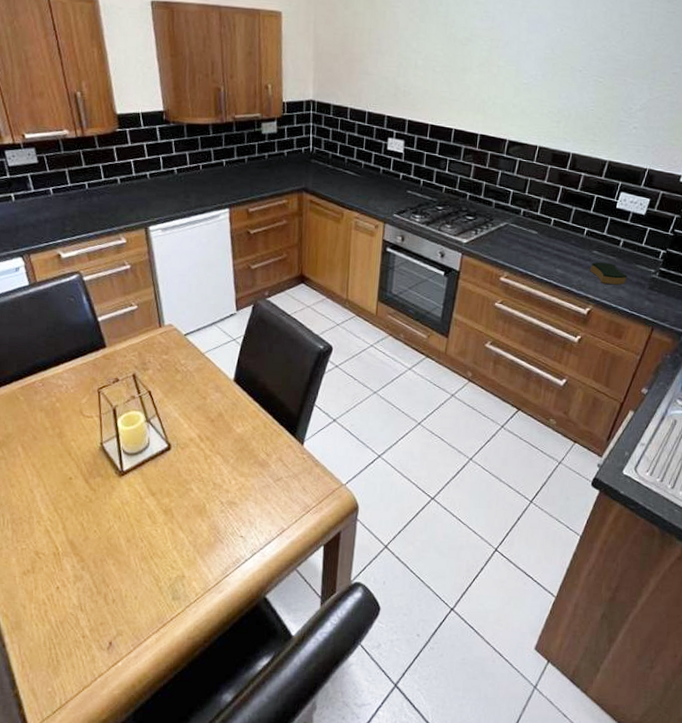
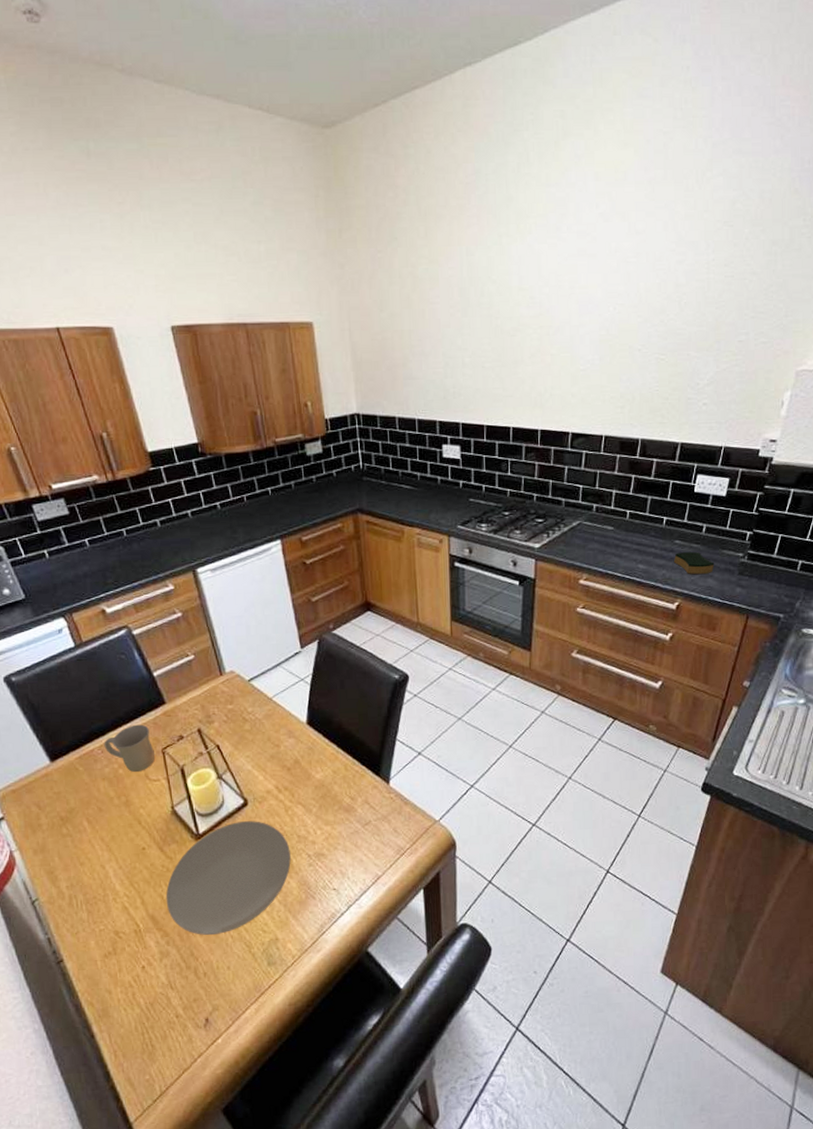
mug: none [45,363,92,407] -> present [104,724,156,772]
plate: none [85,464,205,566] -> present [165,821,291,935]

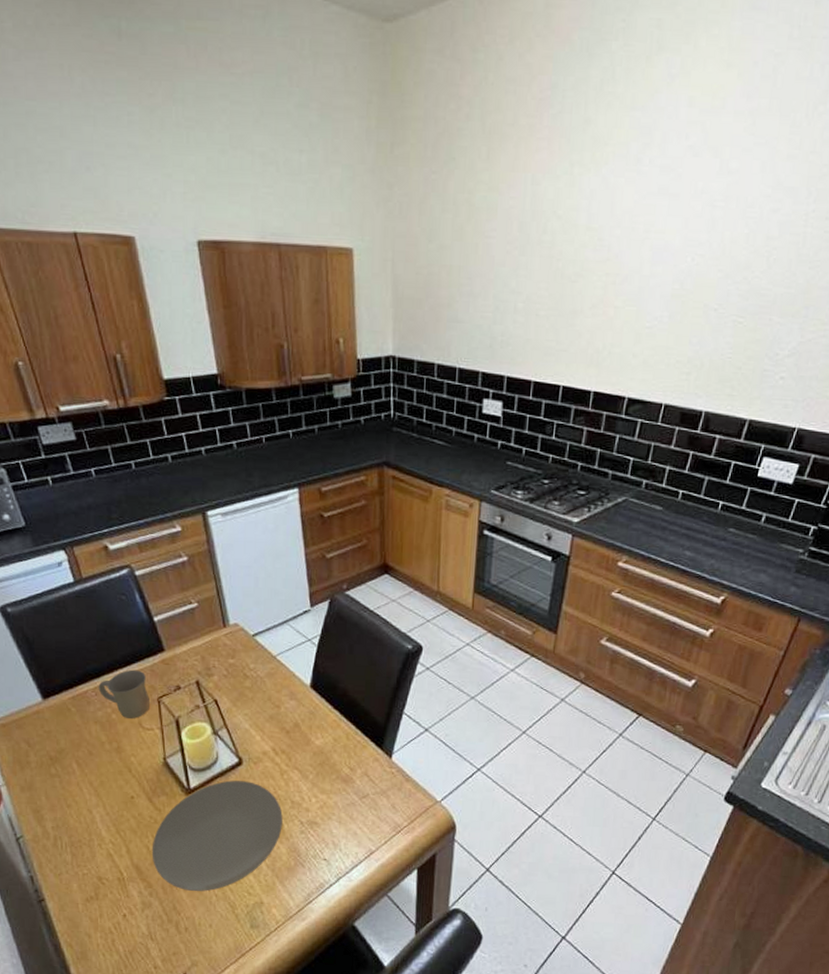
sponge: present [674,552,715,575] -> none [725,542,770,569]

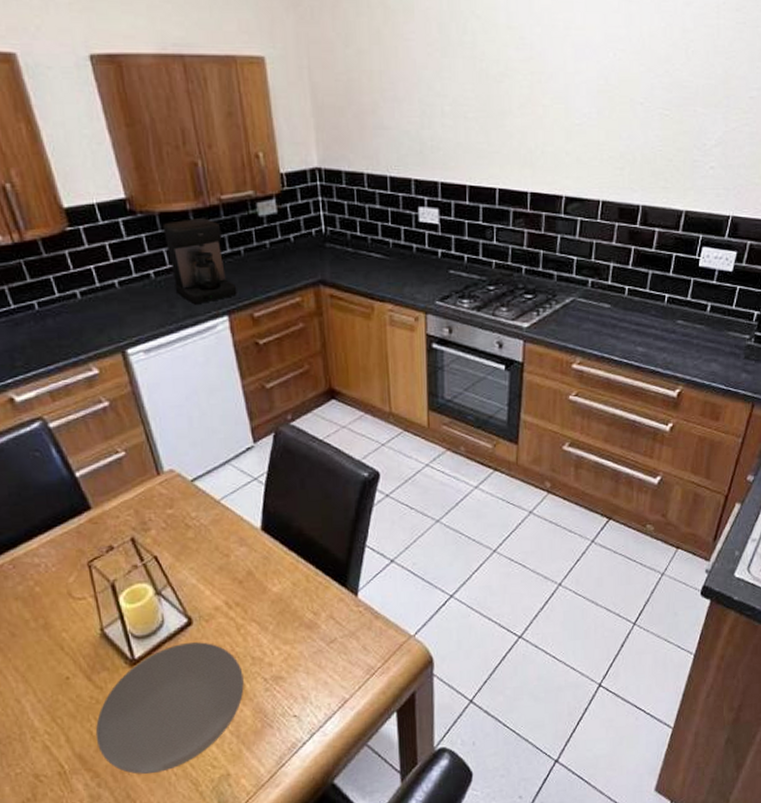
mug: present [98,669,151,719] -> none [15,533,80,590]
coffee maker: none [248,396,309,475] -> present [163,218,237,304]

